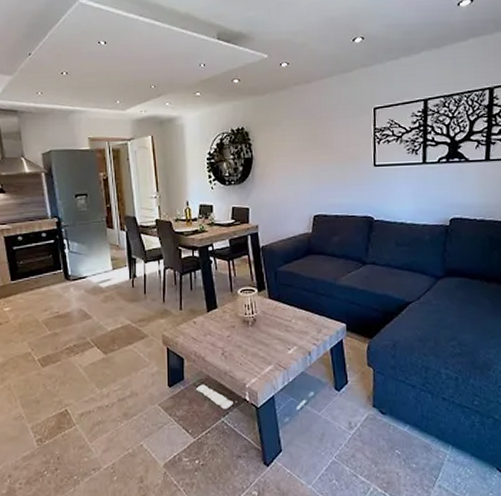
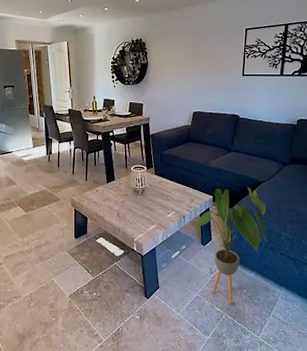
house plant: none [323,310,422,470] -> present [194,187,267,303]

